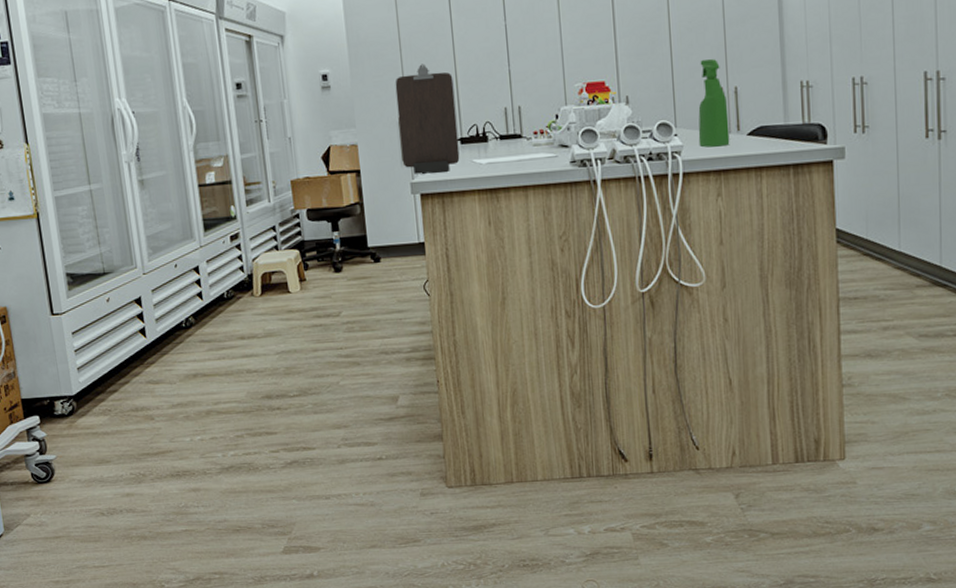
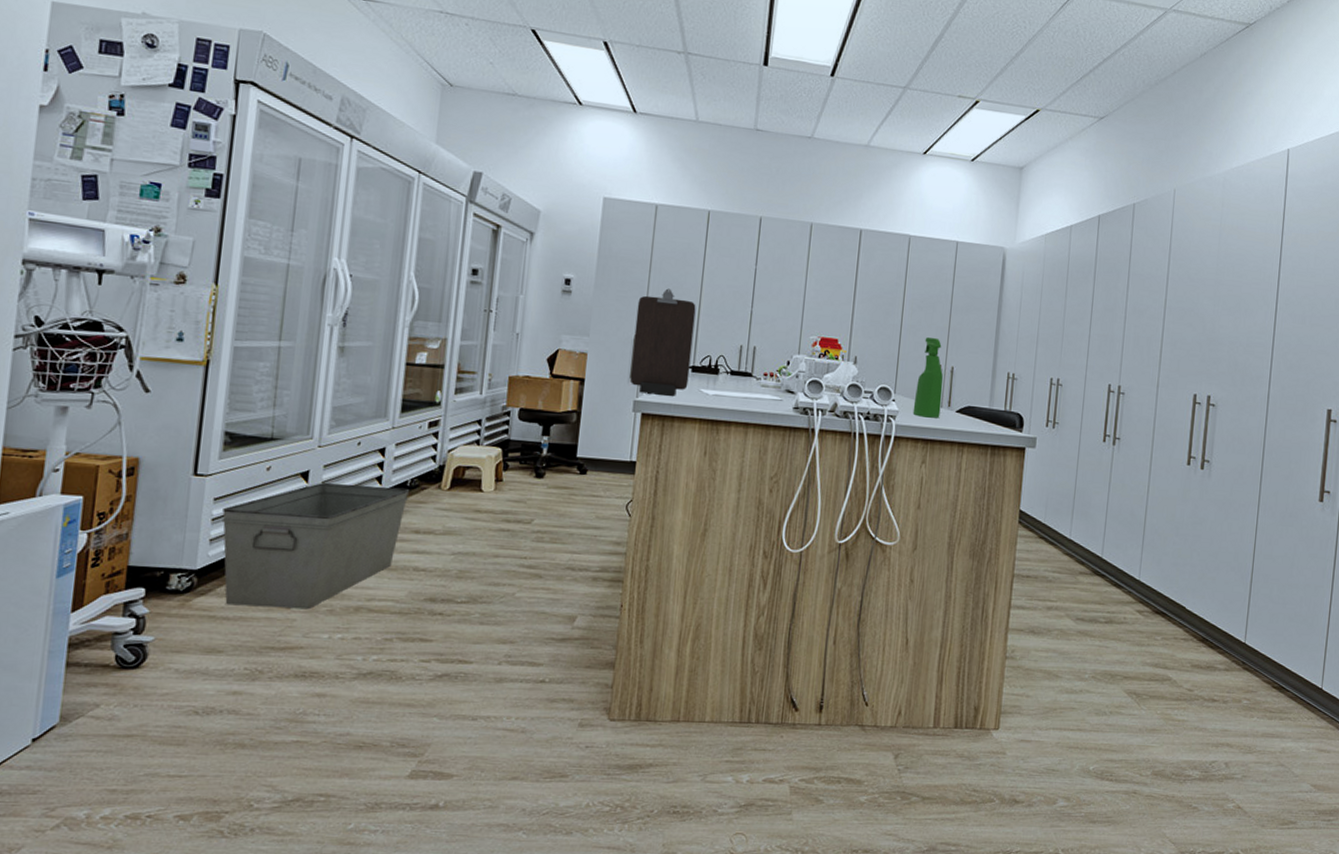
storage bin: none [81,300,228,422] -> present [222,483,410,610]

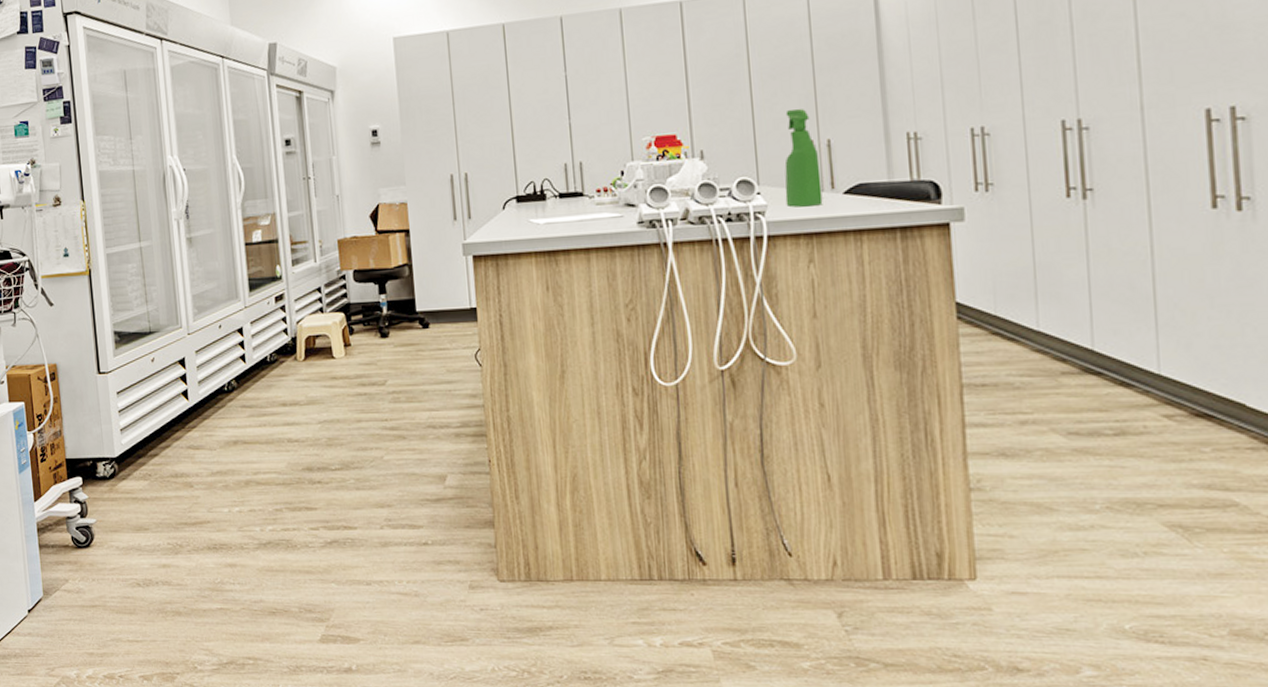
storage bin: present [222,483,410,610] -> none [125,363,271,487]
clipboard: present [629,288,696,396] -> none [447,118,516,235]

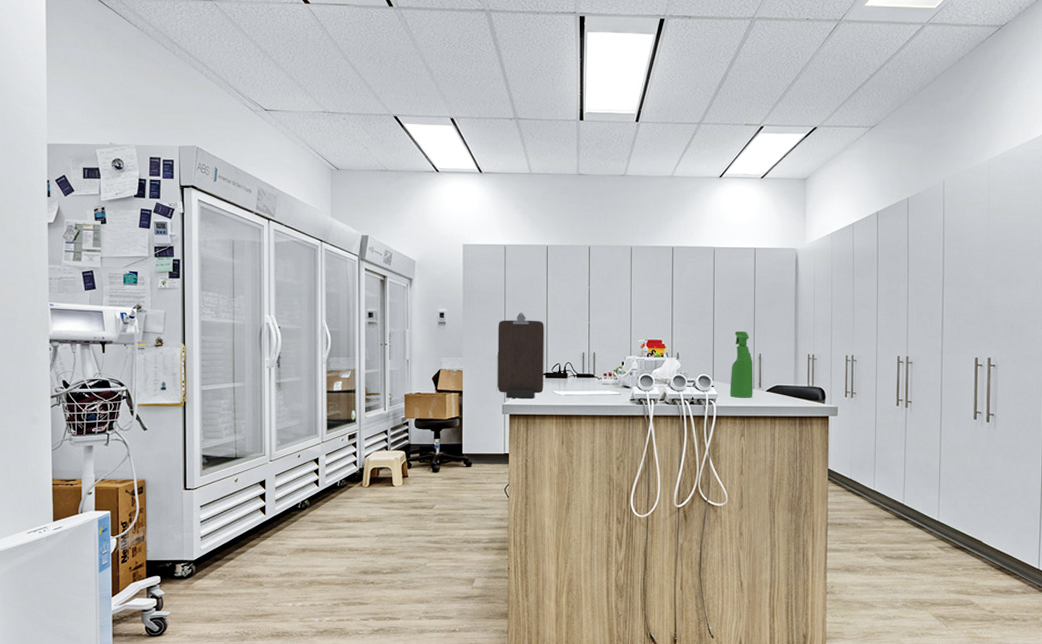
clipboard: none [447,118,516,235] -> present [497,312,544,399]

